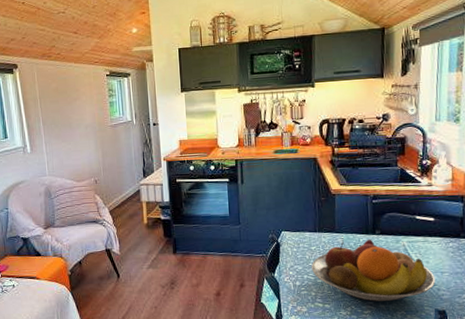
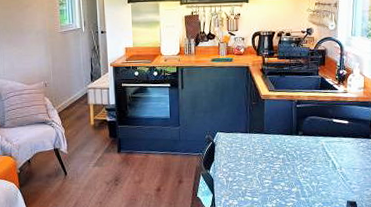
fruit bowl: present [312,239,436,301] -> none [243,139,348,195]

